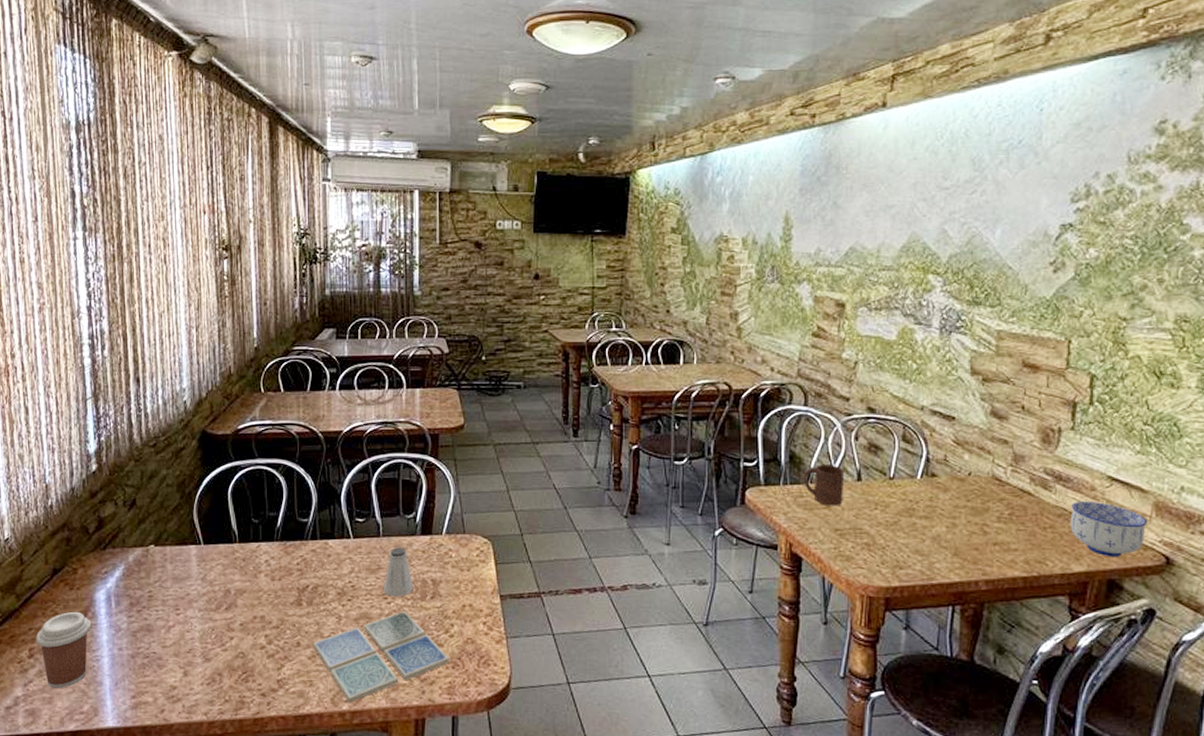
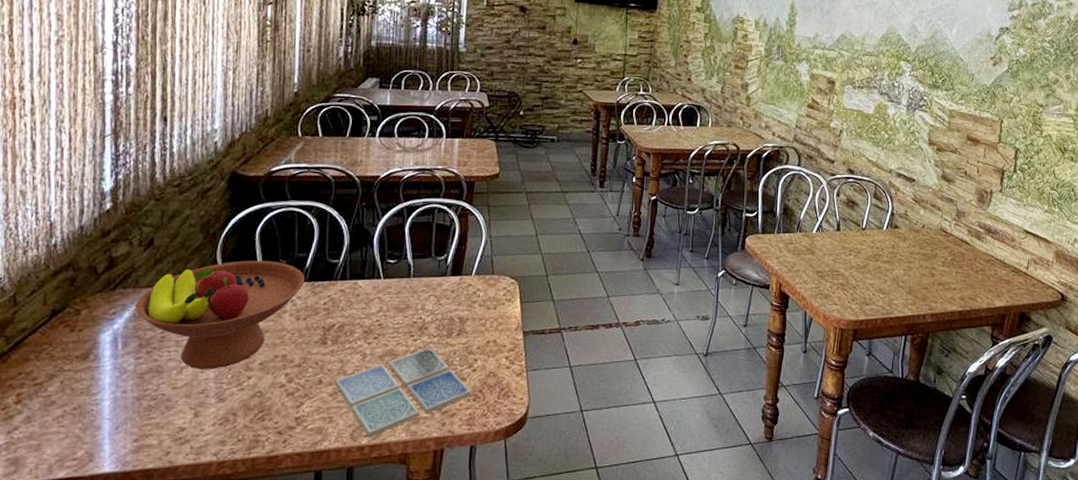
coffee cup: present [36,611,92,689] -> none [26,354,93,435]
fruit bowl: none [125,520,277,629] -> present [136,261,305,369]
saltshaker: present [384,547,413,597] -> none [411,287,441,334]
cup: present [803,465,845,506] -> none [793,216,827,252]
bowl: present [1070,502,1148,558] -> none [995,250,1050,295]

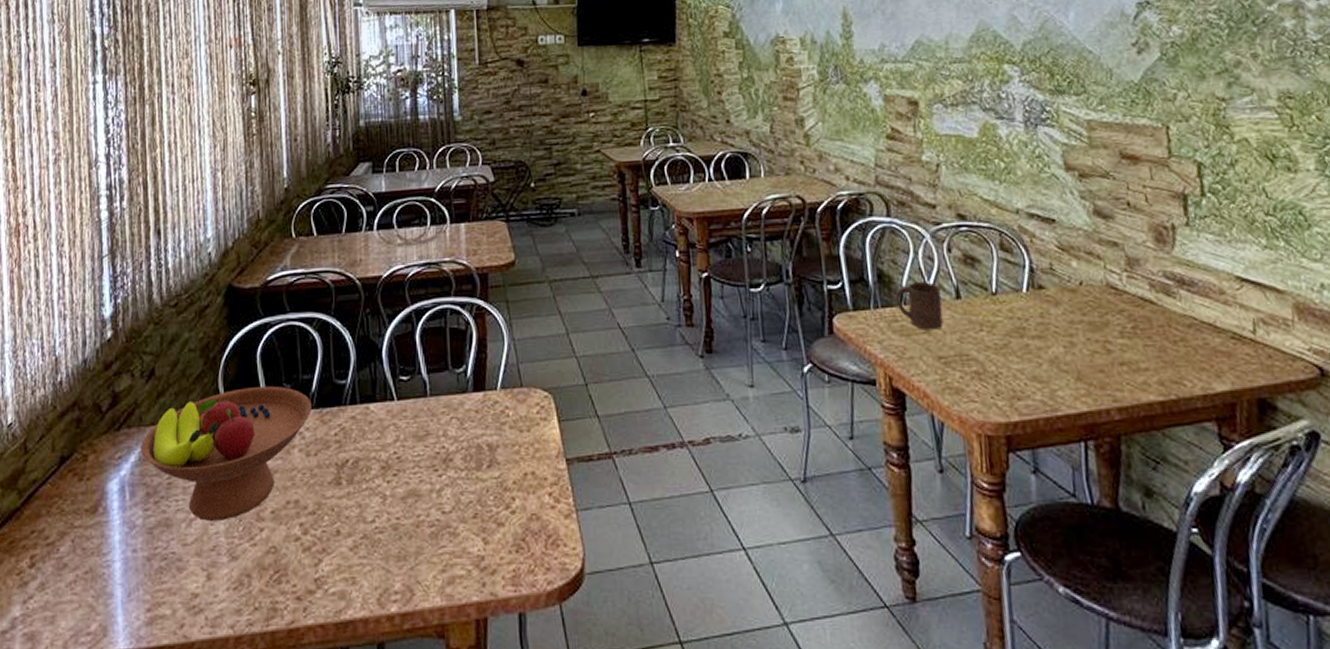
drink coaster: present [335,348,472,438] -> none [355,485,514,604]
cup: none [793,216,827,252] -> present [895,282,944,330]

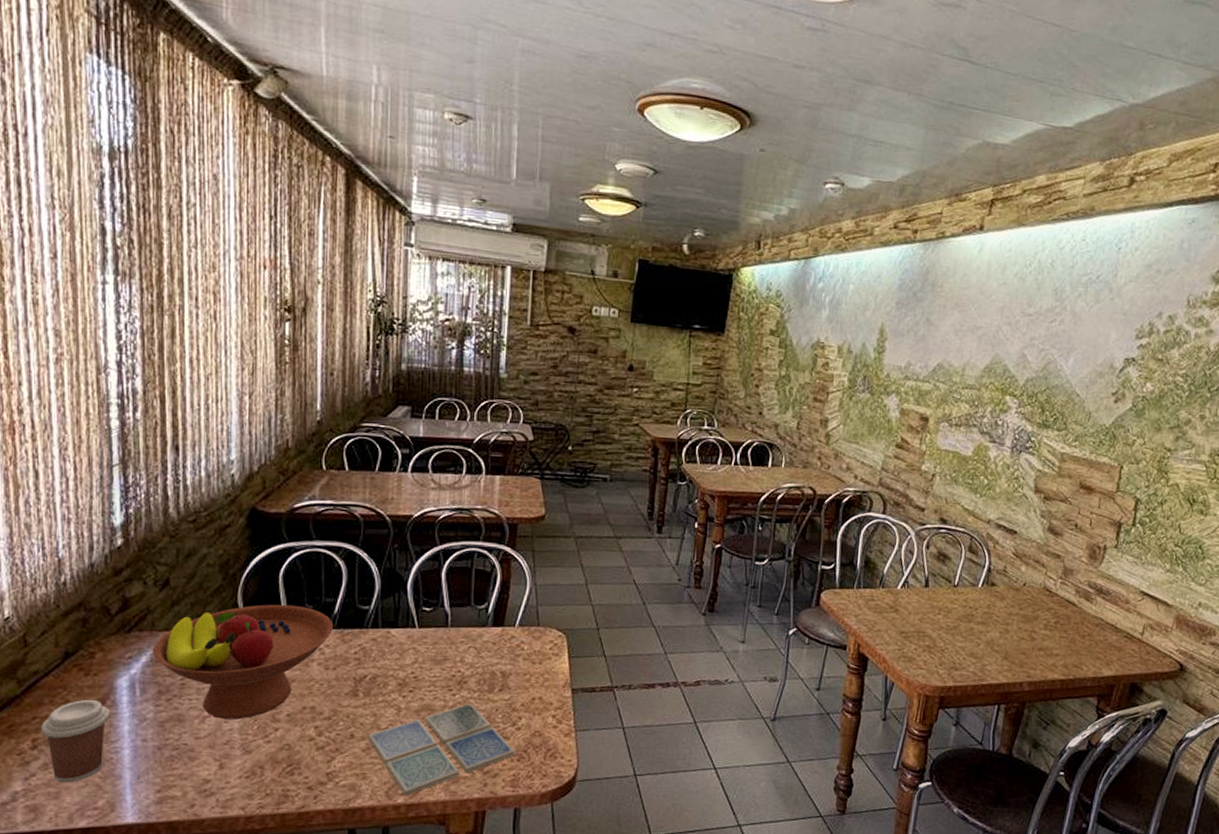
coffee cup: none [39,507,102,605] -> present [41,699,110,783]
drink coaster: none [355,485,514,604] -> present [369,703,516,797]
cup: present [895,282,944,330] -> none [875,570,914,610]

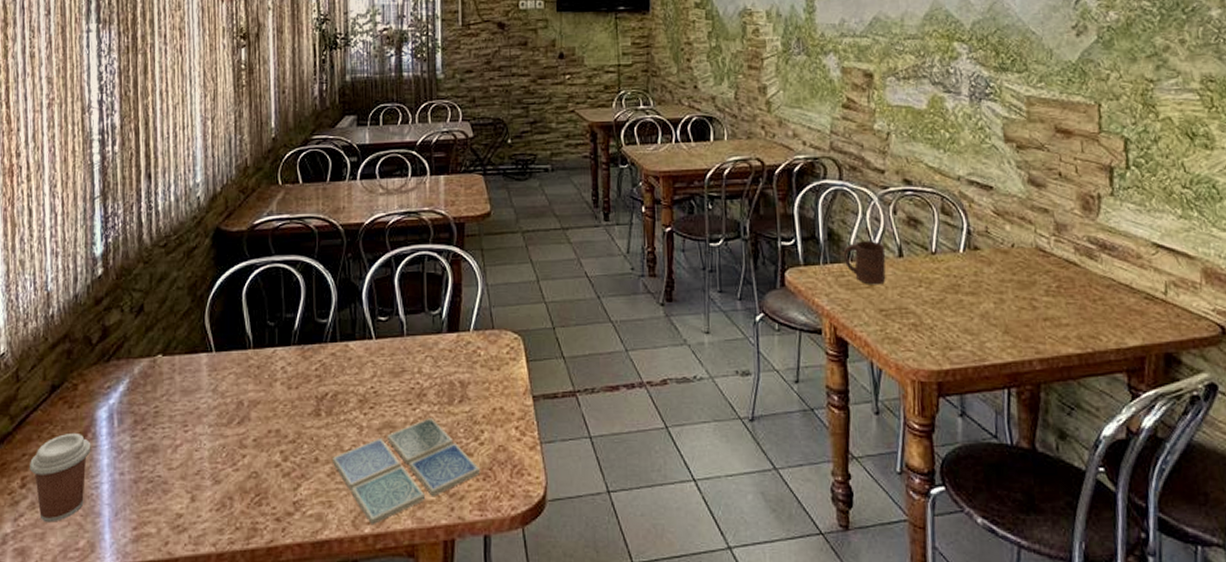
fruit bowl: present [153,604,333,720] -> none [130,324,294,447]
cup: none [875,570,914,610] -> present [843,241,886,285]

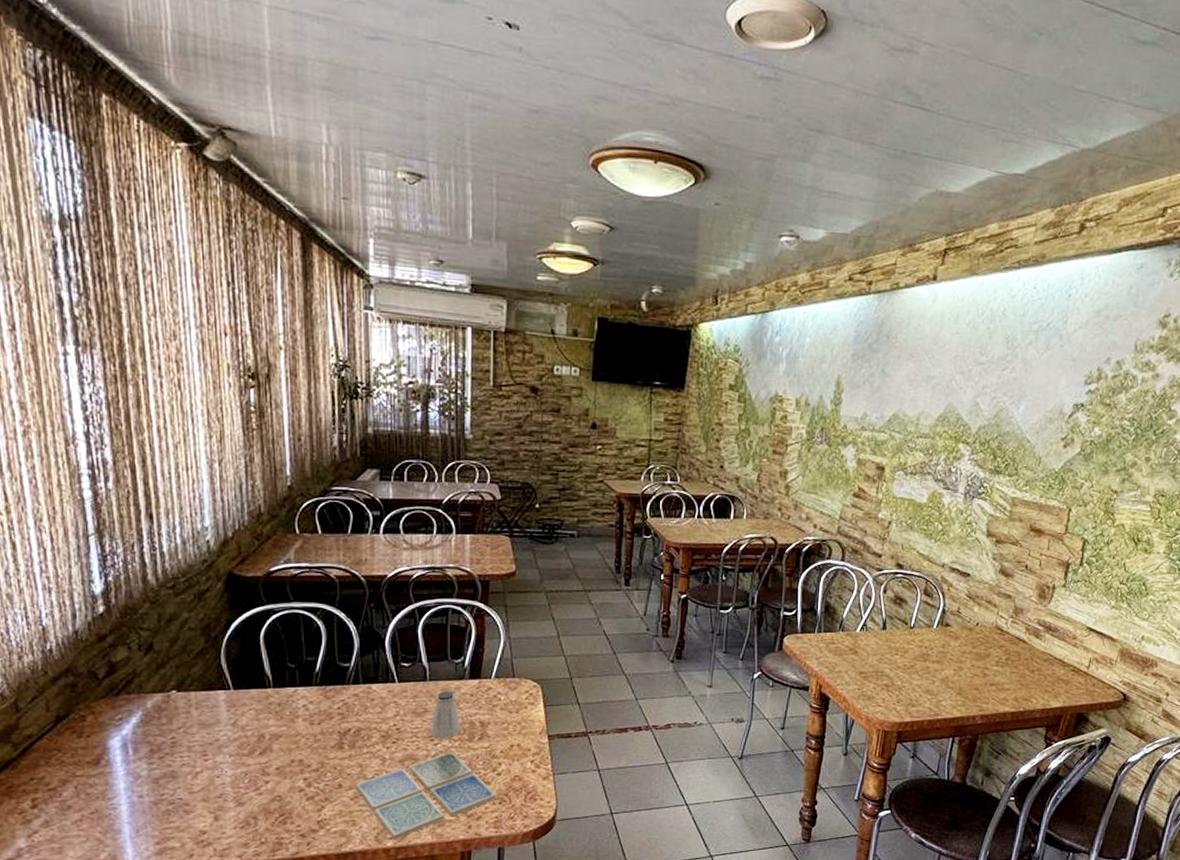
coffee cup: present [30,432,91,523] -> none [39,759,106,838]
saltshaker: none [408,347,440,402] -> present [430,691,461,738]
cup: present [843,241,886,285] -> none [835,615,872,652]

